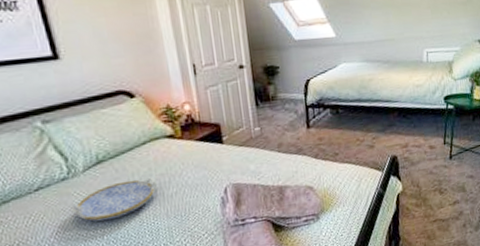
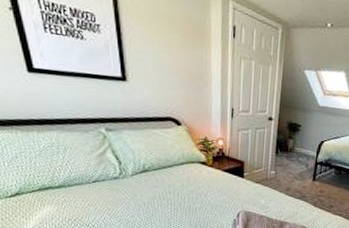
serving tray: present [70,177,156,222] -> none [118,190,186,218]

